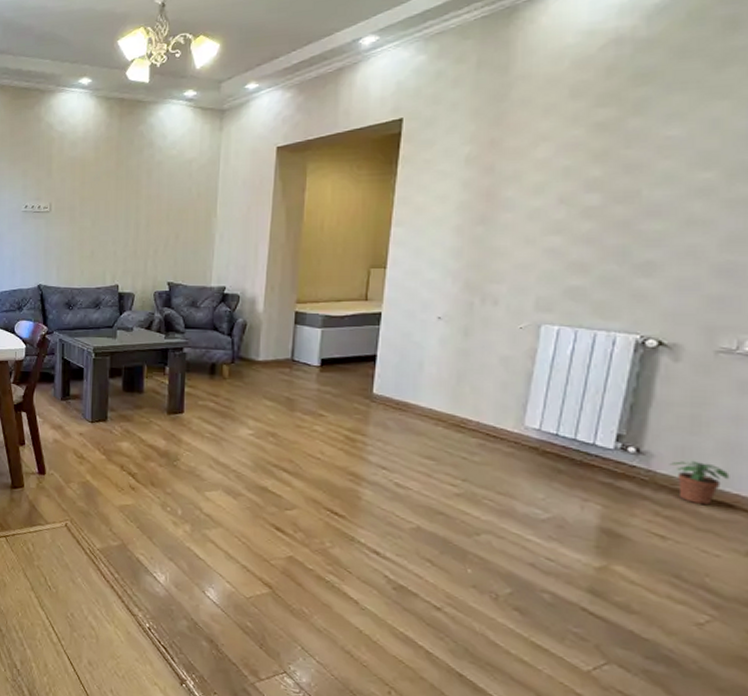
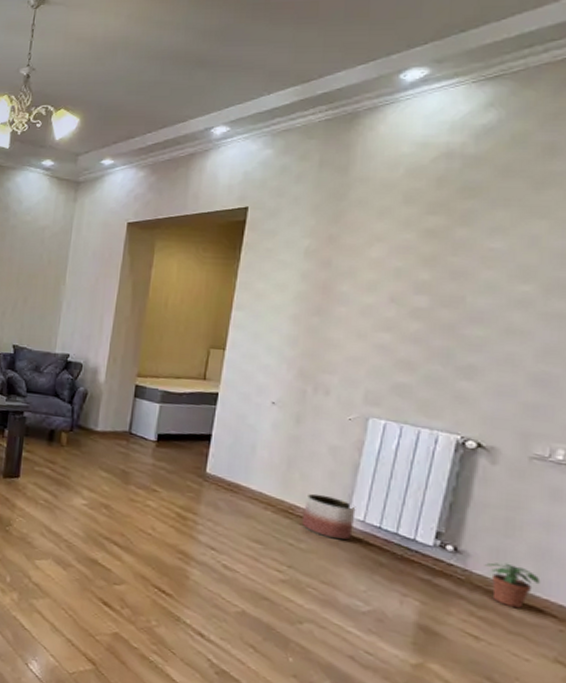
planter: none [474,405,531,450] -> present [301,493,356,540]

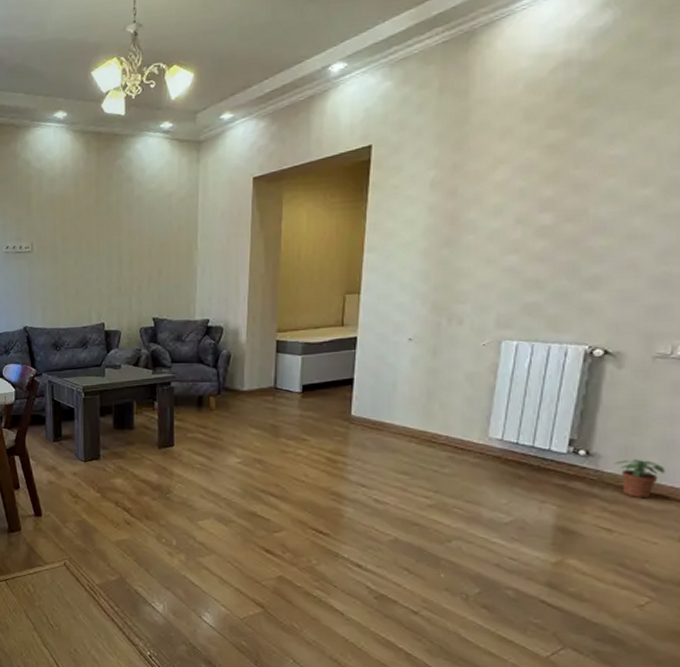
planter: present [301,493,356,540] -> none [444,420,494,460]

